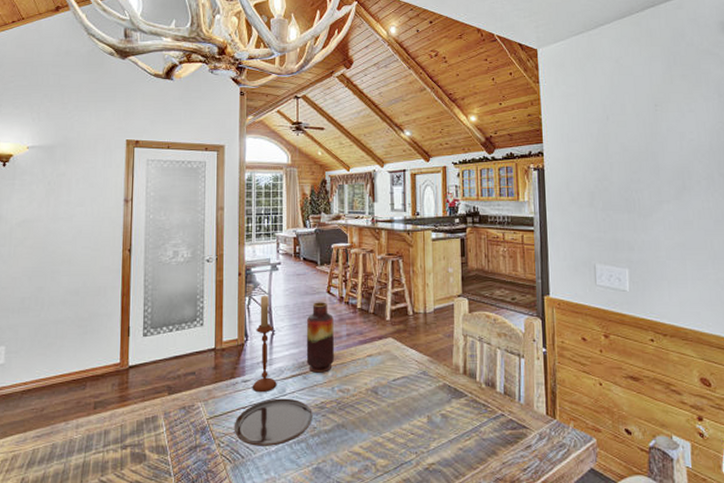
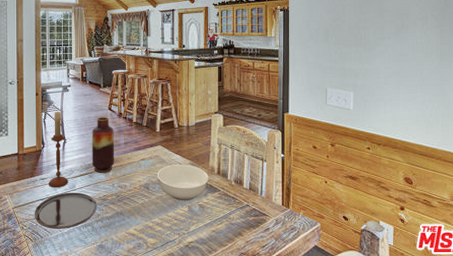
bowl: none [387,362,452,409] -> present [157,164,208,201]

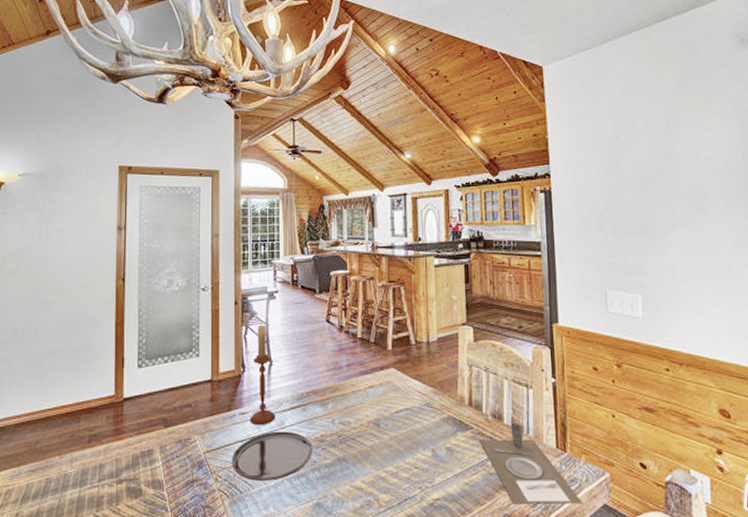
vase: present [92,117,114,173] -> none [305,331,334,405]
bowl: present [157,164,208,201] -> none [389,393,457,442]
place setting: none [225,188,299,246] -> present [480,424,583,504]

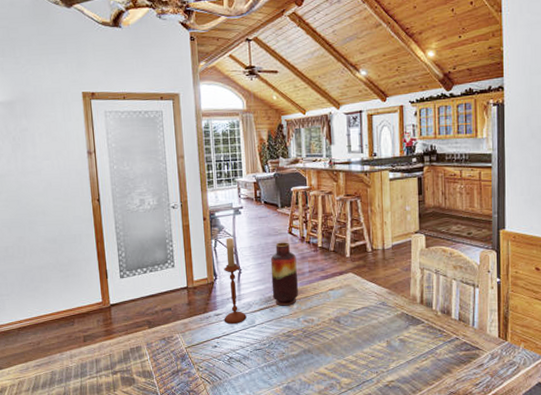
plate: present [231,431,312,481] -> none [210,328,281,370]
vase: none [305,331,334,405] -> present [270,242,298,306]
place setting: present [480,424,583,504] -> none [430,318,520,384]

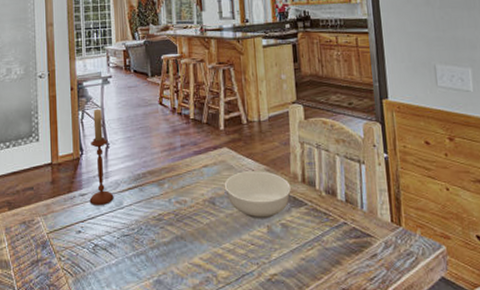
vase: present [270,242,298,306] -> none [140,113,169,185]
bowl: none [348,293,410,335] -> present [224,171,291,219]

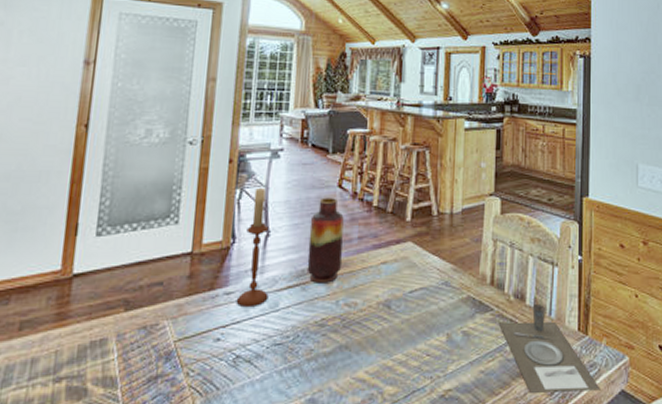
vase: none [140,113,169,185] -> present [307,197,344,283]
bowl: present [224,171,291,219] -> none [403,270,478,326]
place setting: none [314,199,420,278] -> present [499,305,601,393]

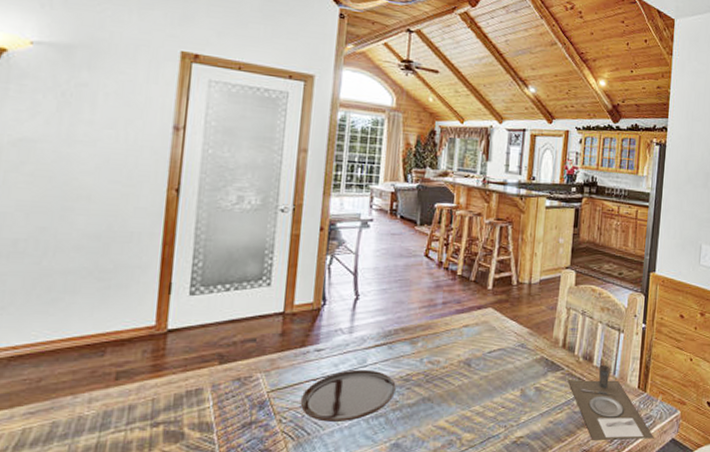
plate: none [208,314,310,375] -> present [300,369,396,422]
candlestick: present [236,186,269,308] -> none [326,253,358,364]
vase: present [307,197,344,283] -> none [393,266,430,343]

